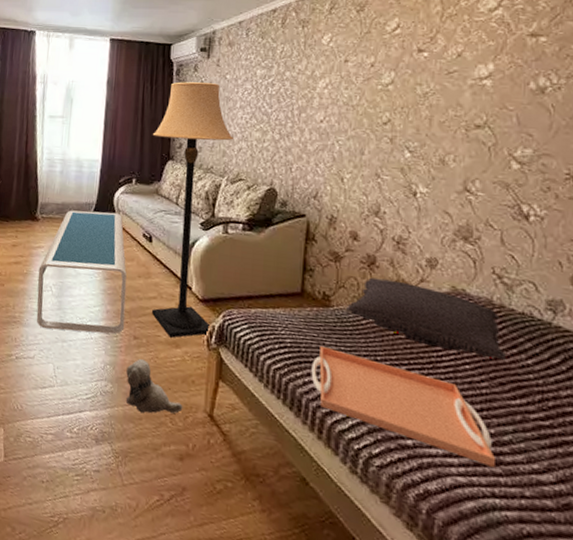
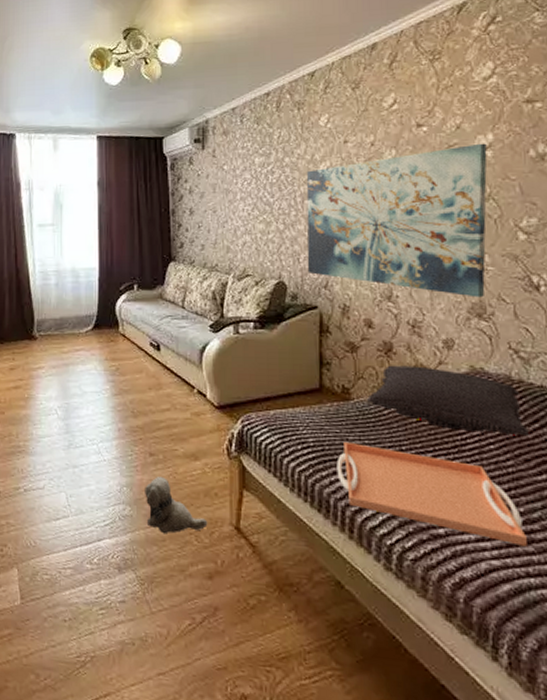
coffee table: present [36,210,127,335] -> none [41,323,138,456]
lamp: present [152,82,233,338] -> none [152,175,236,450]
wall art: none [298,72,487,222] -> present [306,143,487,298]

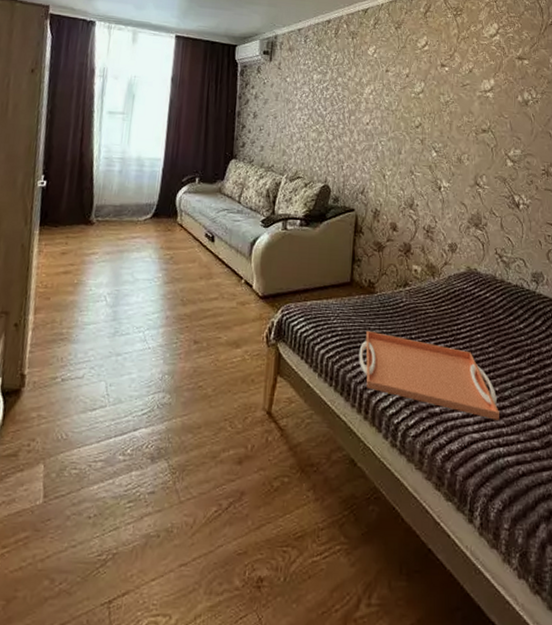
plush toy: present [145,477,208,534] -> none [185,364,243,421]
wall art: present [306,143,487,298] -> none [348,86,489,211]
pillow: present [367,365,529,437] -> none [388,263,505,327]

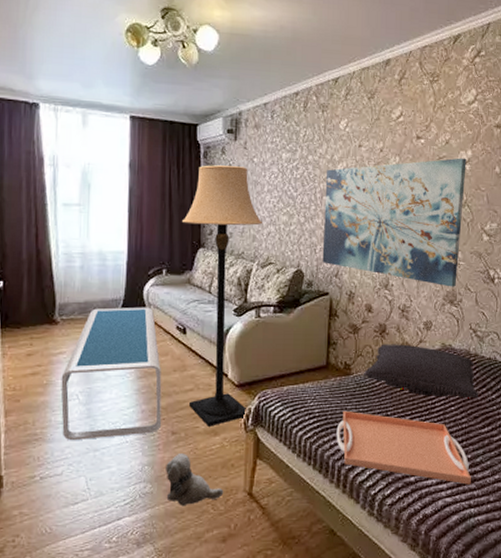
coffee table: none [87,212,188,344] -> present [61,307,162,441]
plush toy: none [185,364,243,421] -> present [166,454,224,507]
lamp: none [213,82,292,338] -> present [182,165,262,427]
wall art: none [348,86,489,211] -> present [322,158,466,287]
pillow: none [388,263,505,327] -> present [364,344,478,399]

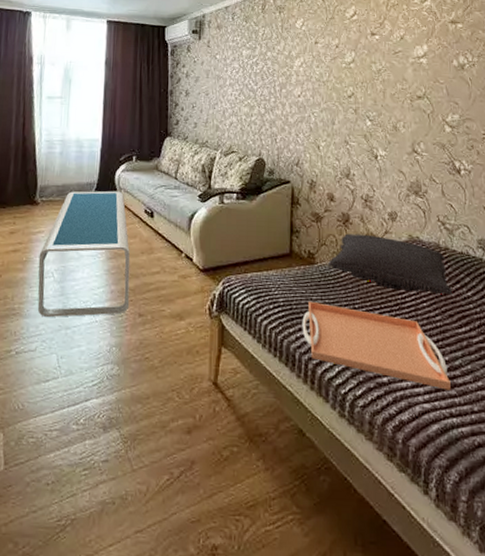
plush toy: present [166,454,224,507] -> none [132,336,189,392]
lamp: present [182,165,262,427] -> none [151,62,225,311]
wall art: present [322,158,466,287] -> none [283,52,423,178]

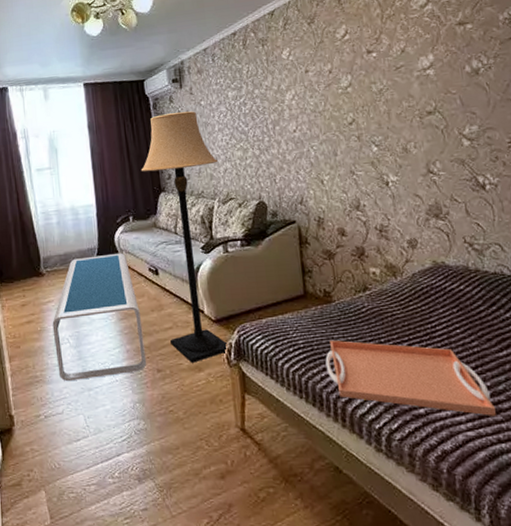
lamp: none [151,62,225,311] -> present [142,111,230,363]
pillow: present [328,233,452,295] -> none [346,266,488,320]

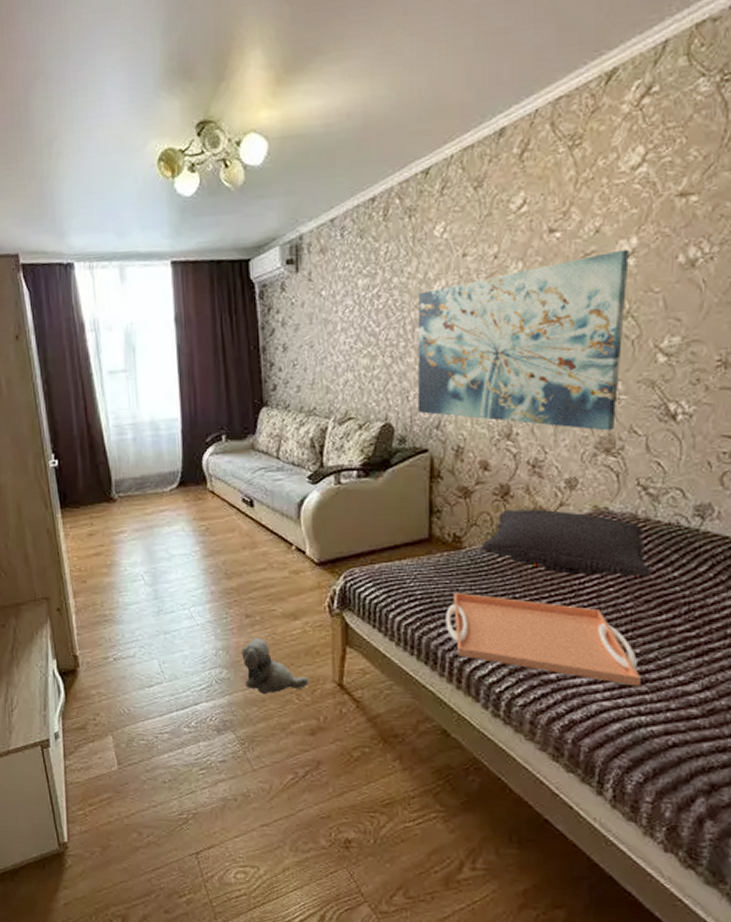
coffee table: present [52,253,146,382] -> none [124,478,233,623]
lamp: present [142,111,230,363] -> none [240,303,337,610]
plush toy: none [156,390,216,443] -> present [242,638,309,695]
wall art: none [275,63,439,200] -> present [417,249,629,431]
pillow: none [346,266,488,320] -> present [480,509,651,577]

